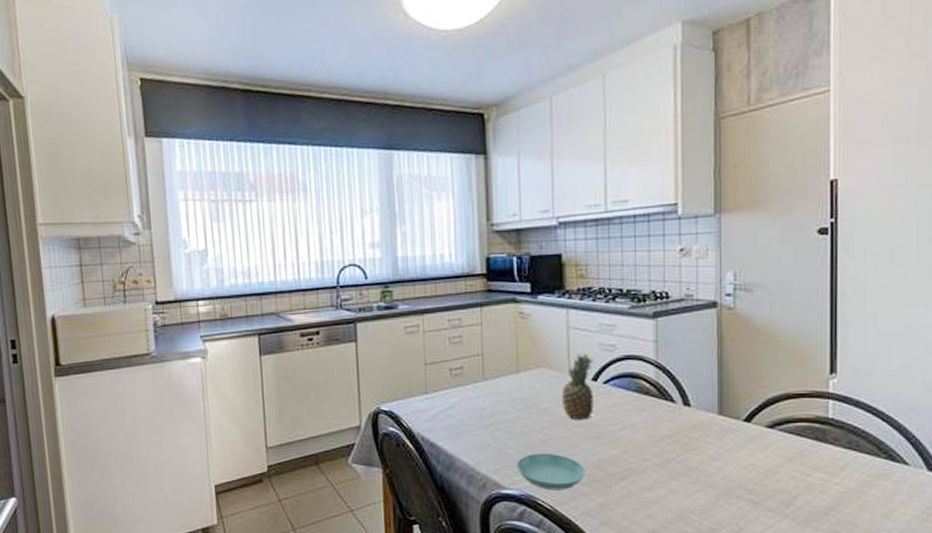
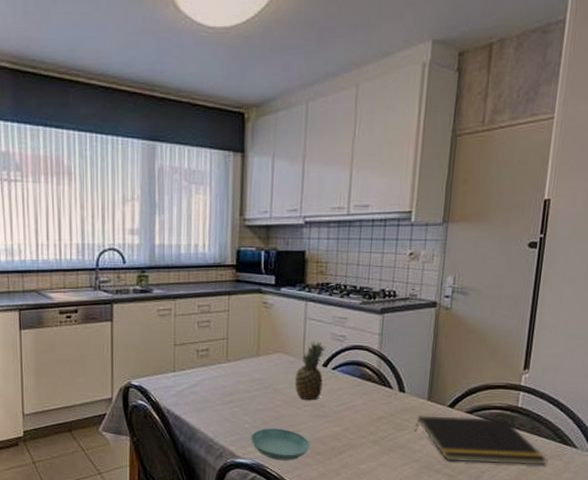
notepad: none [706,432,873,487] -> present [414,416,547,465]

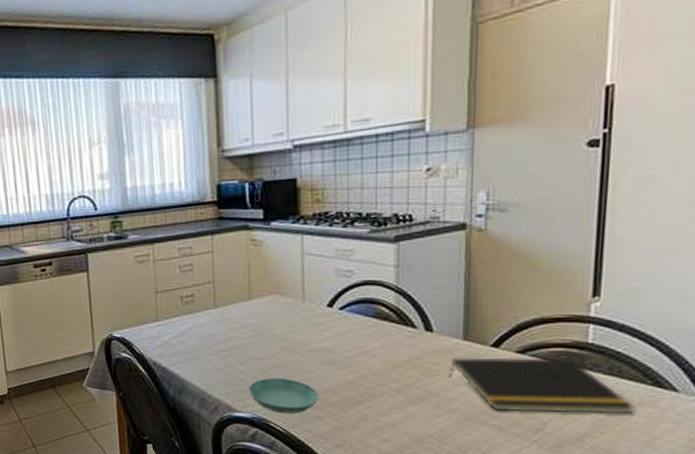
fruit: present [294,341,326,401] -> none [295,278,330,346]

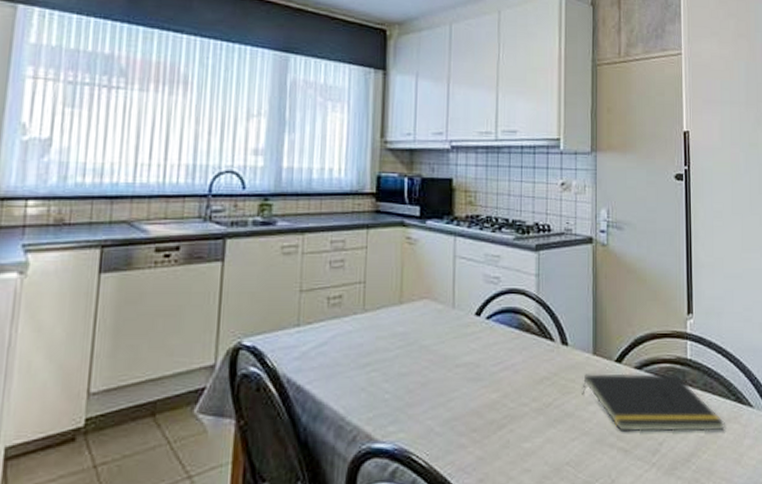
saucer: present [248,378,319,414] -> none [392,397,464,443]

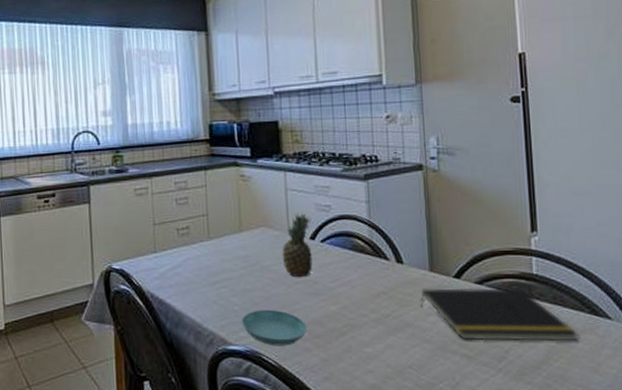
saucer: none [392,397,464,443] -> present [241,309,307,346]
fruit: none [444,283,478,360] -> present [282,212,313,278]

